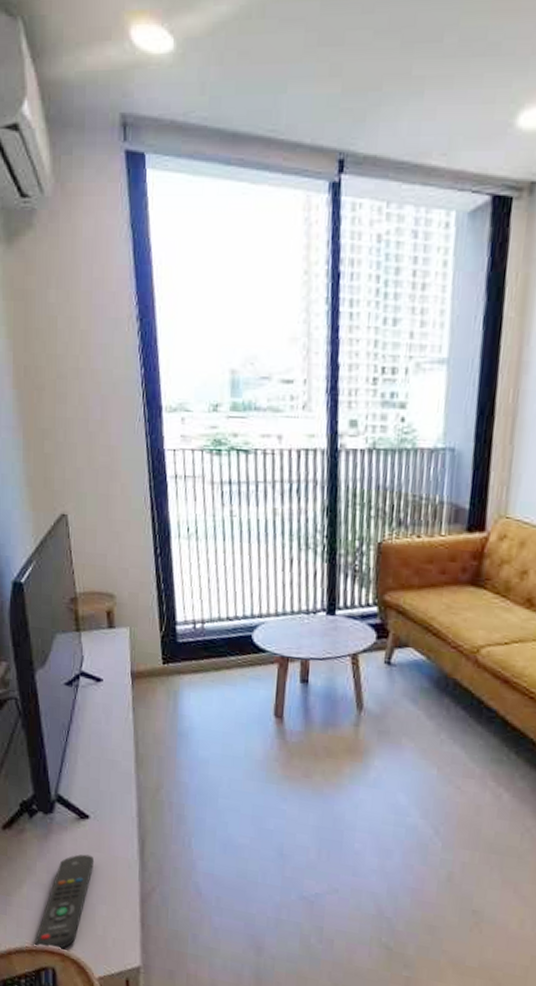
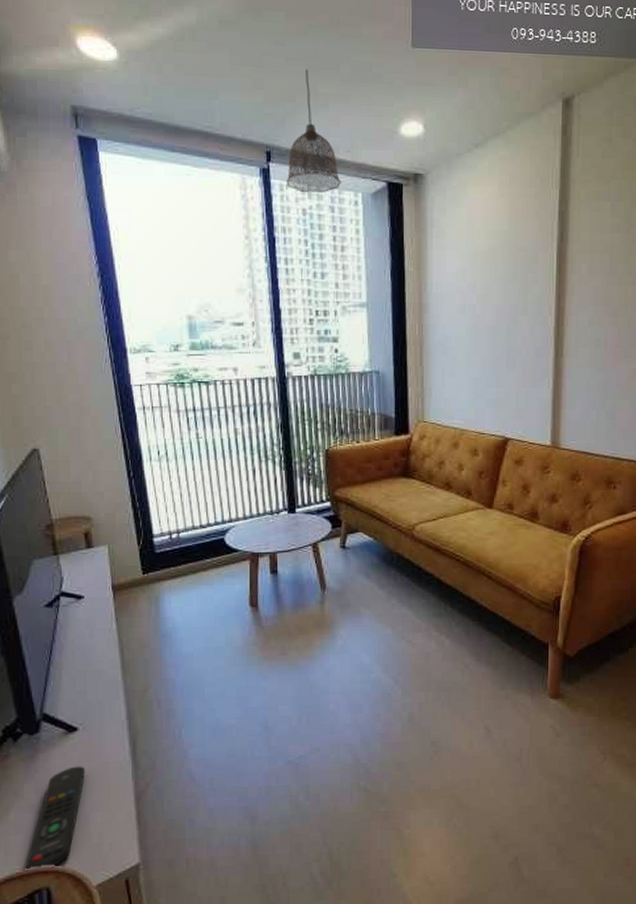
pendant lamp: none [359,44,431,213] -> present [286,70,341,193]

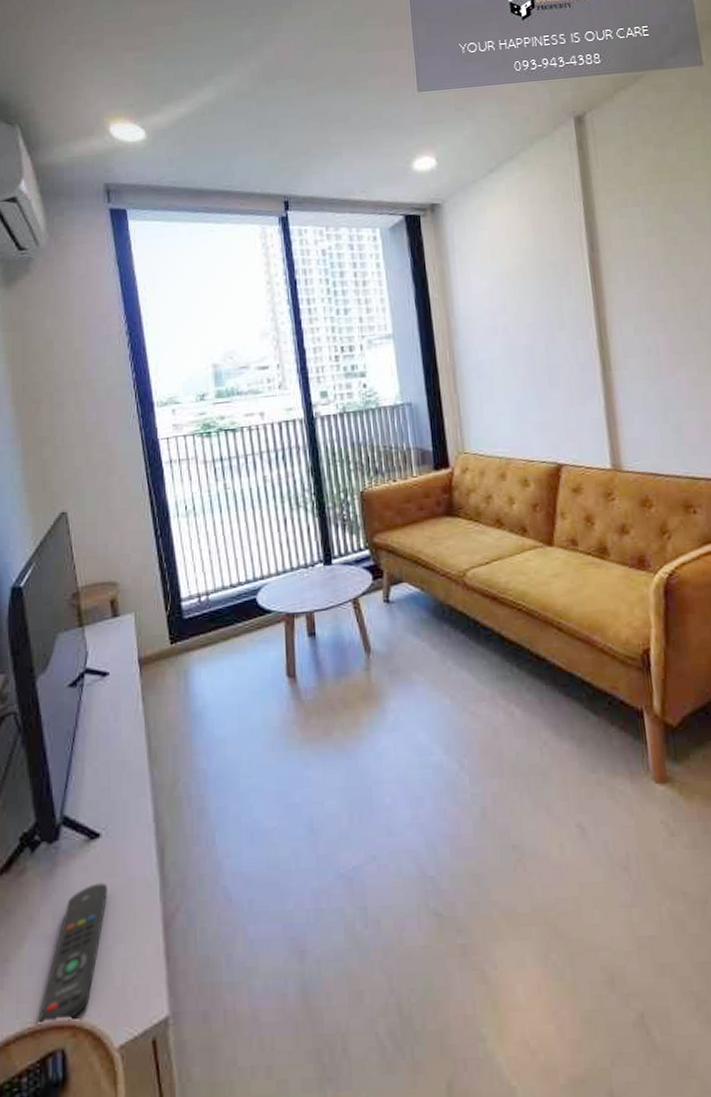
pendant lamp: present [286,70,341,193] -> none [304,124,359,235]

